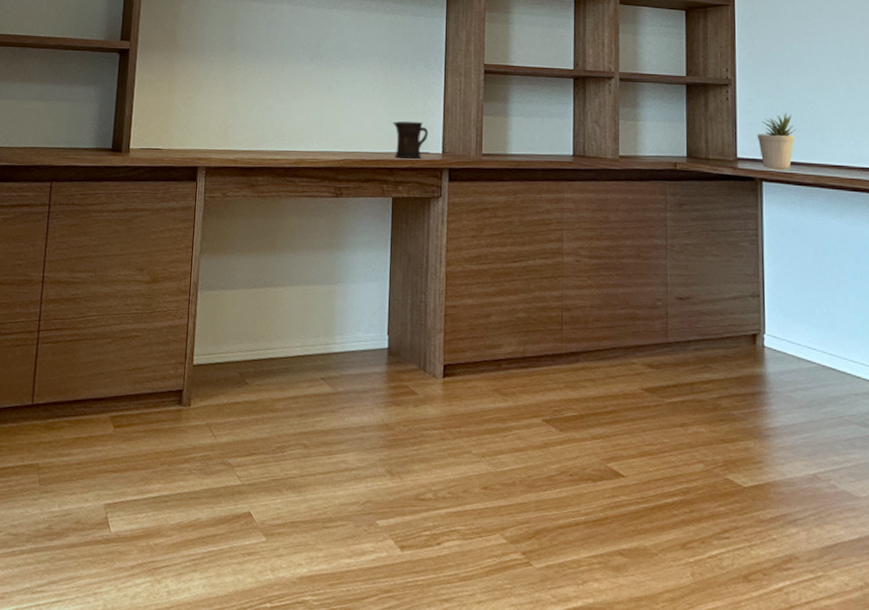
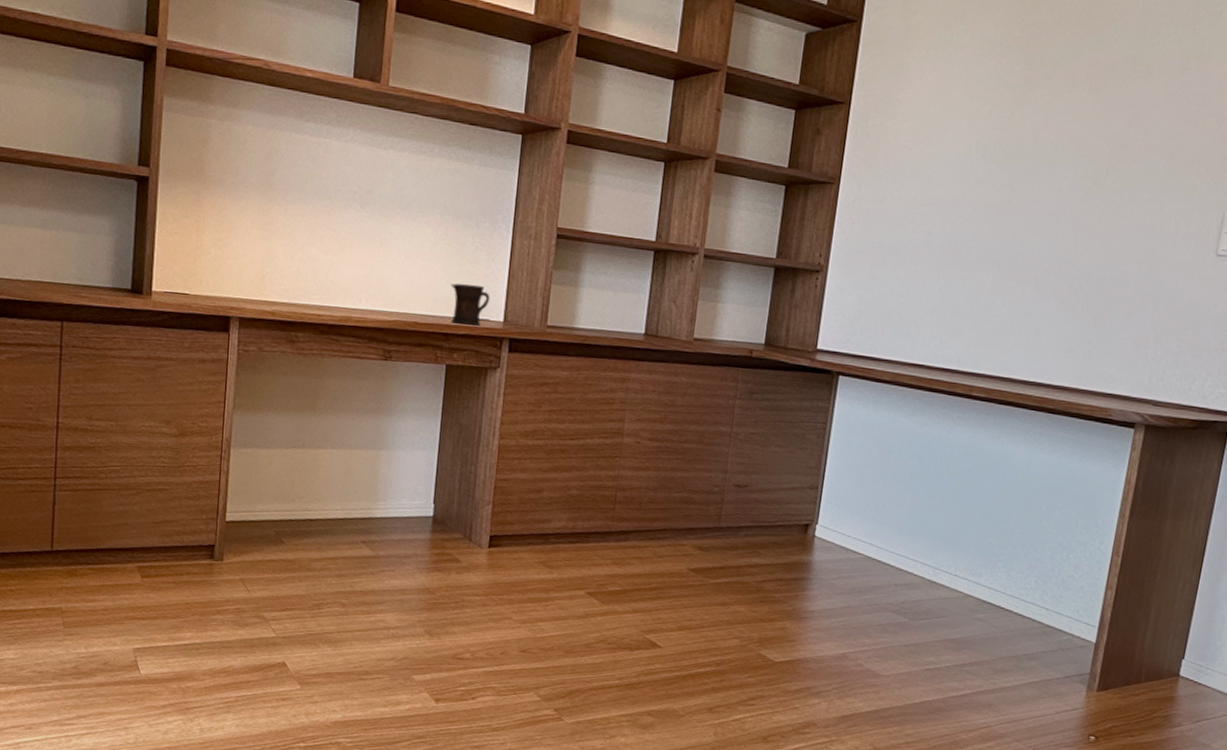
potted plant: present [757,112,796,169] -> none [841,305,883,364]

